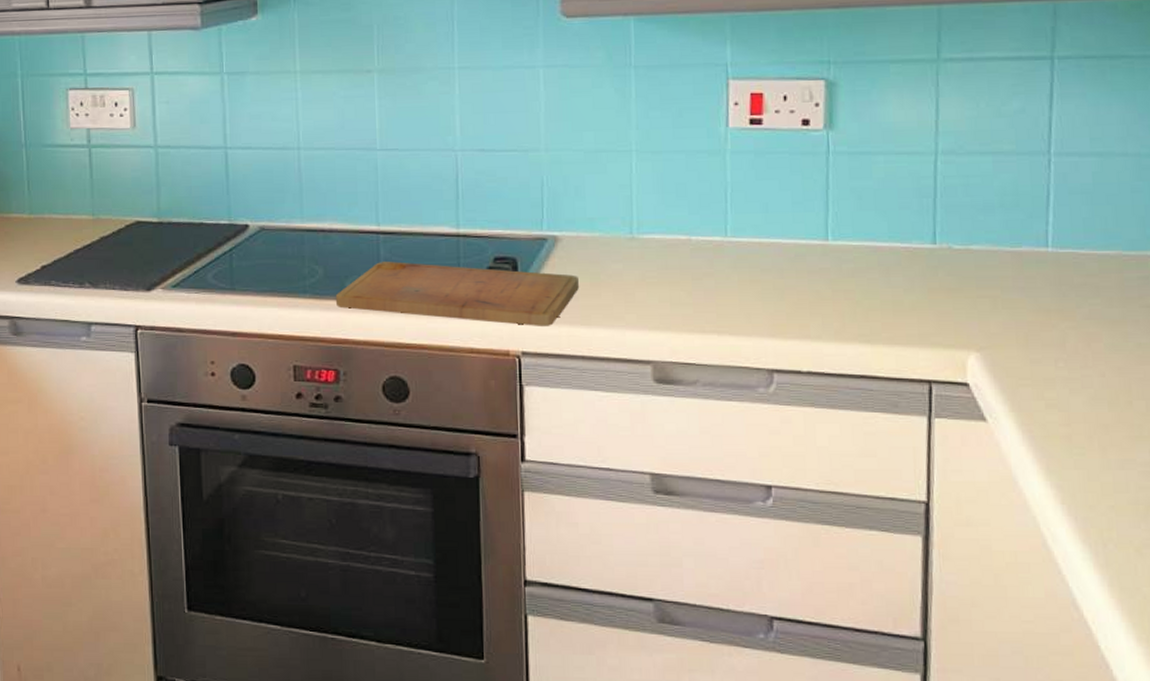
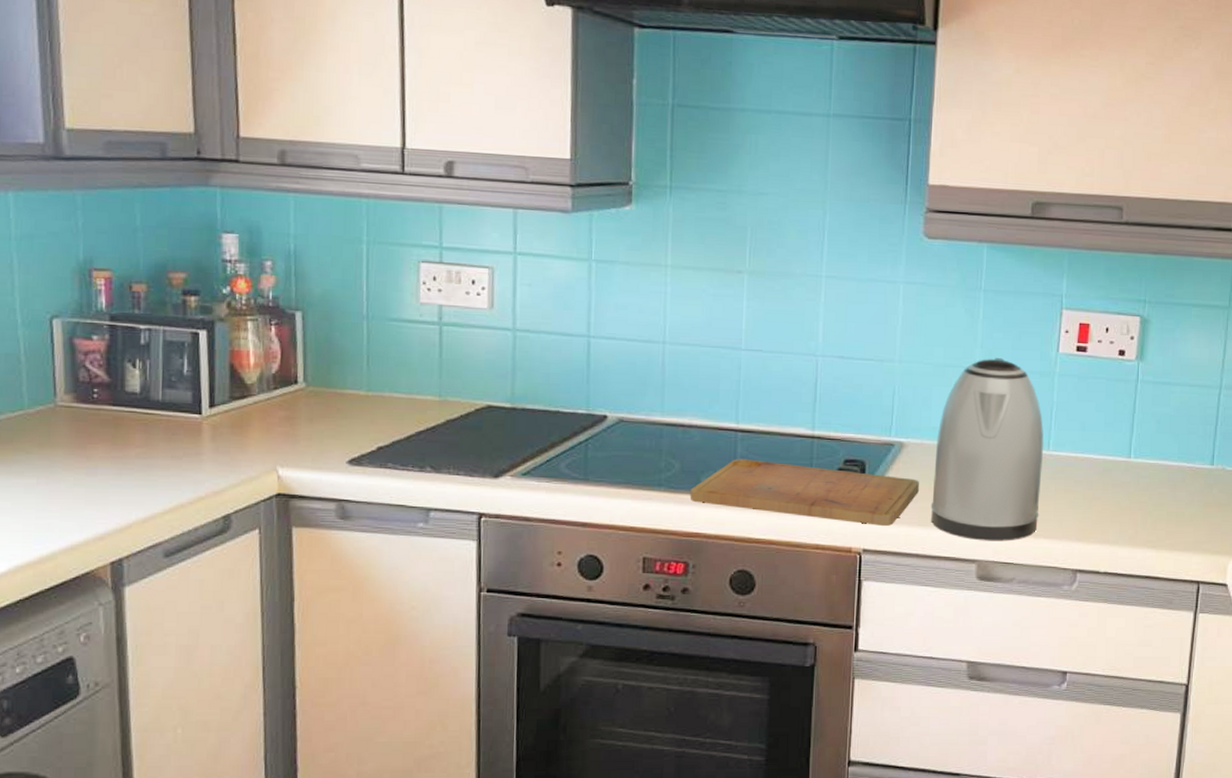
kettle: none [593,139,722,340] -> present [930,358,1044,542]

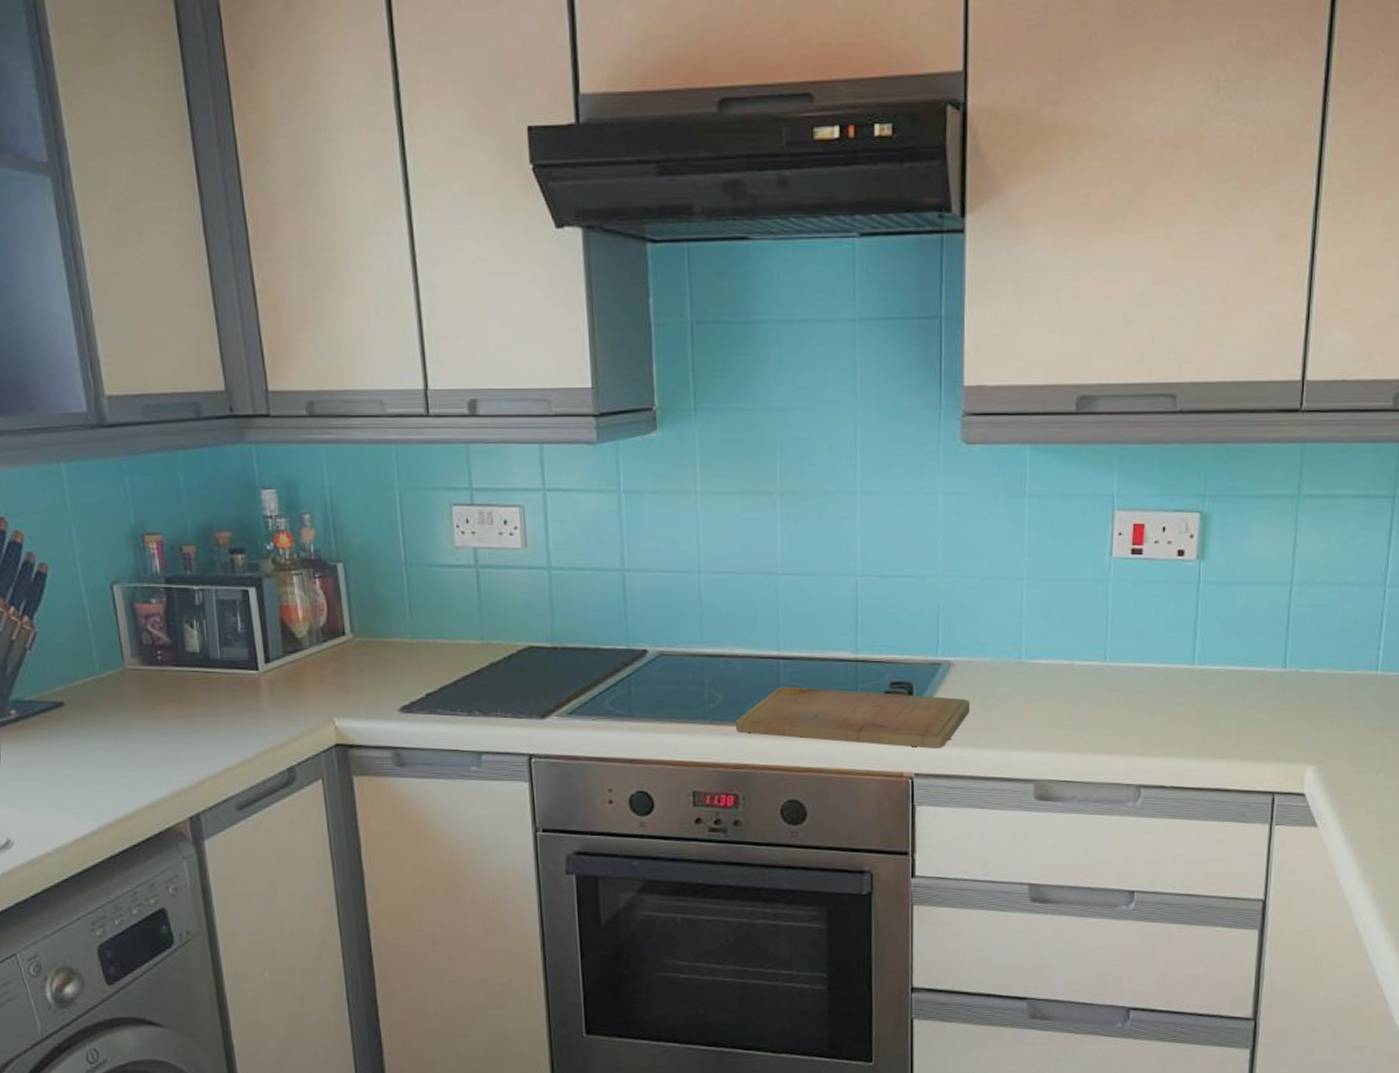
kettle: present [930,358,1044,542] -> none [983,567,1101,760]

